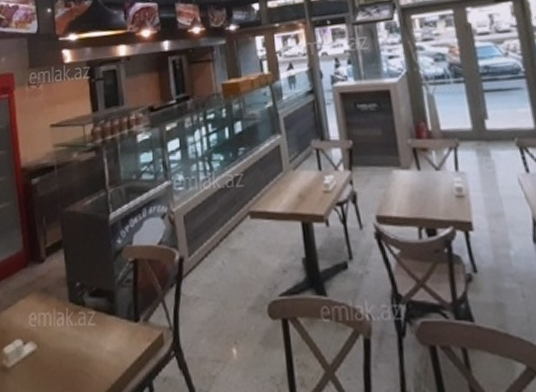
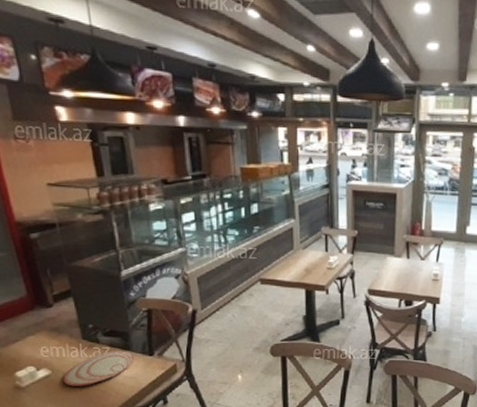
plate: none [48,316,118,366] -> present [63,351,133,386]

